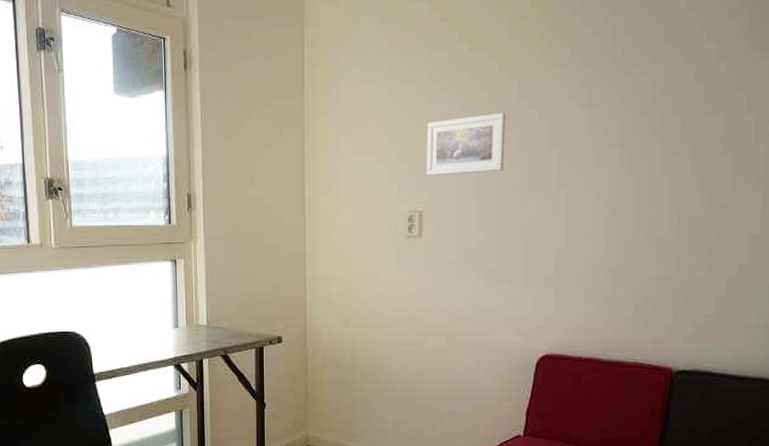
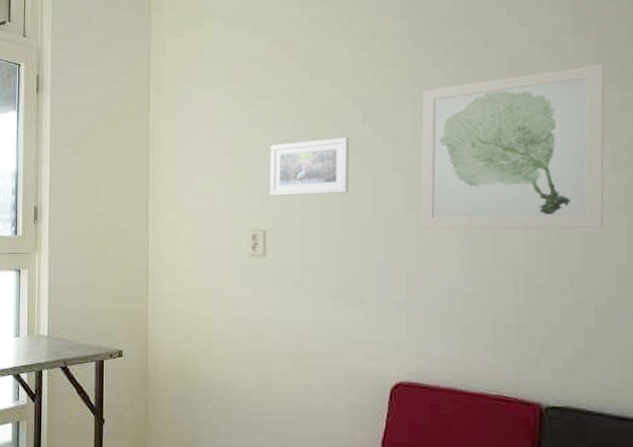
wall art: none [572,31,757,205] -> present [421,64,605,229]

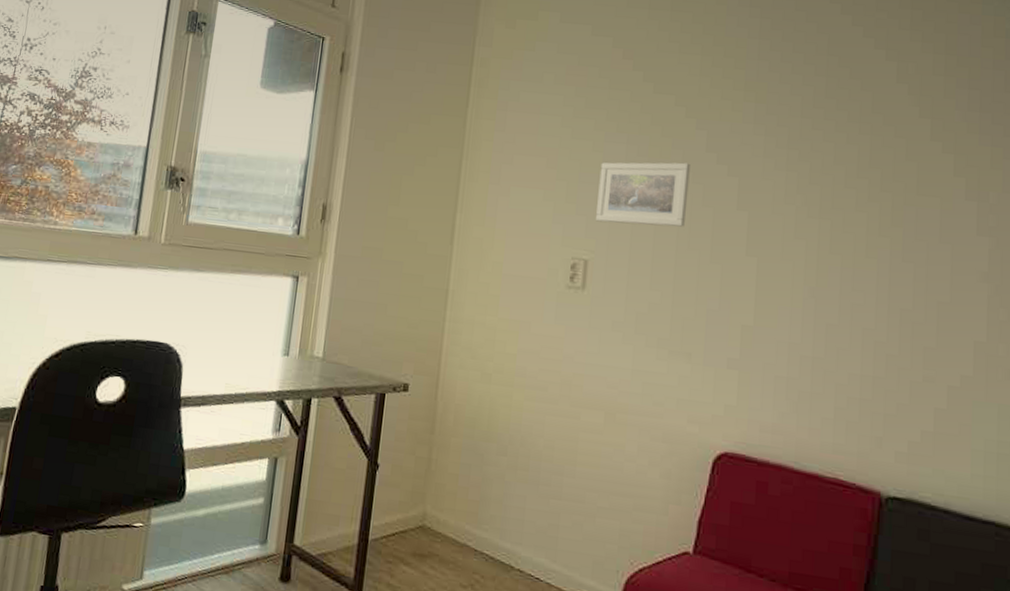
wall art: present [421,64,605,229] -> none [762,113,976,297]

